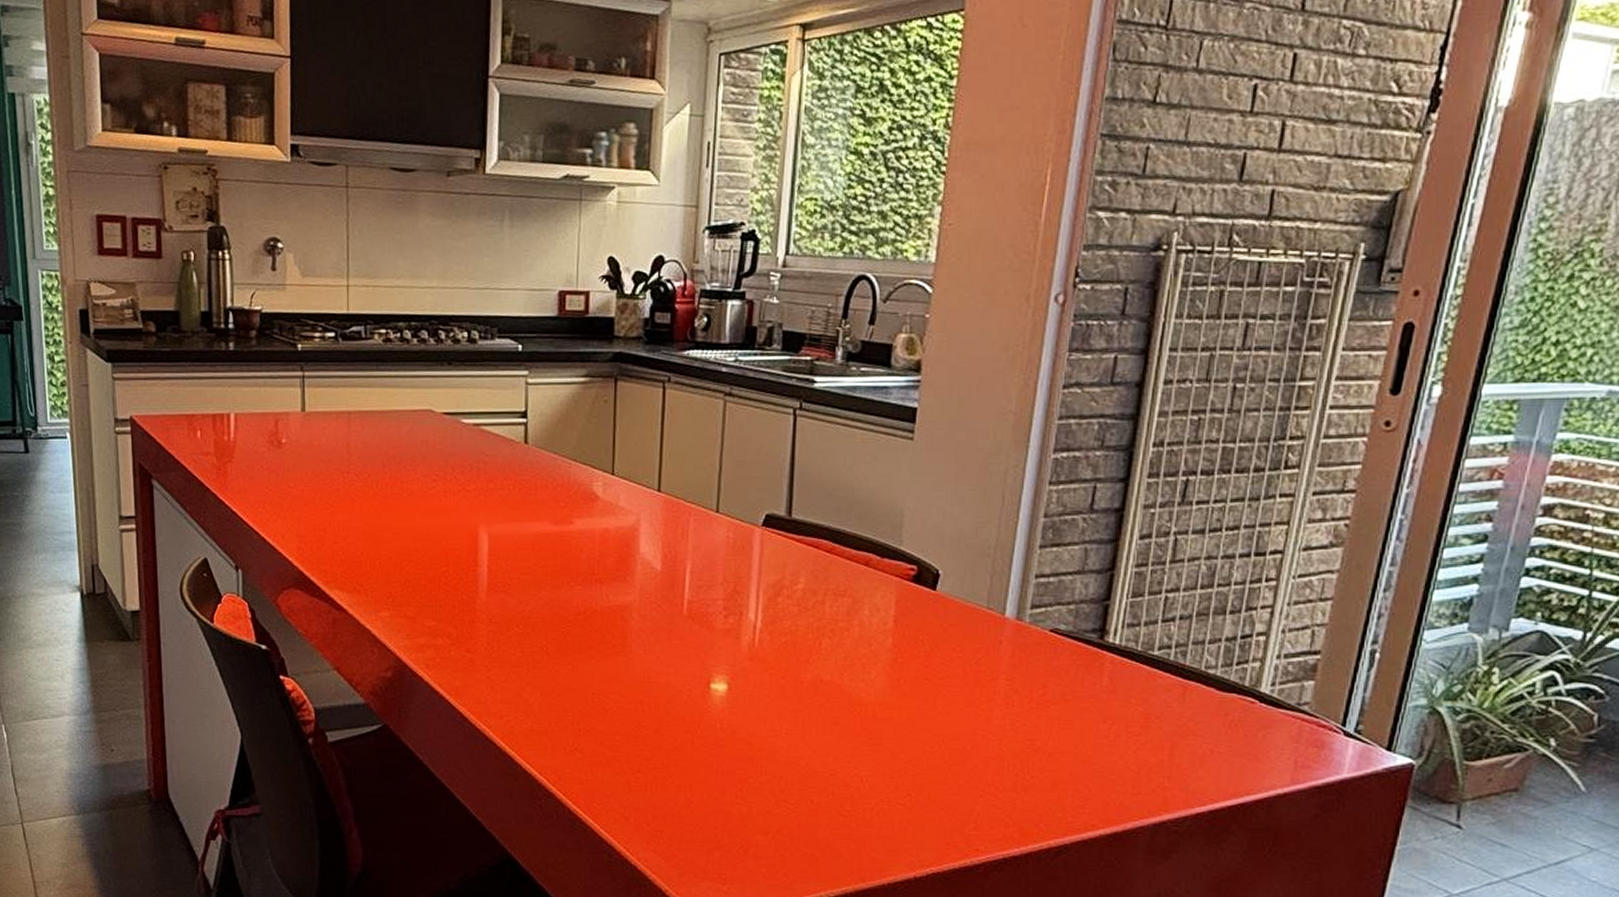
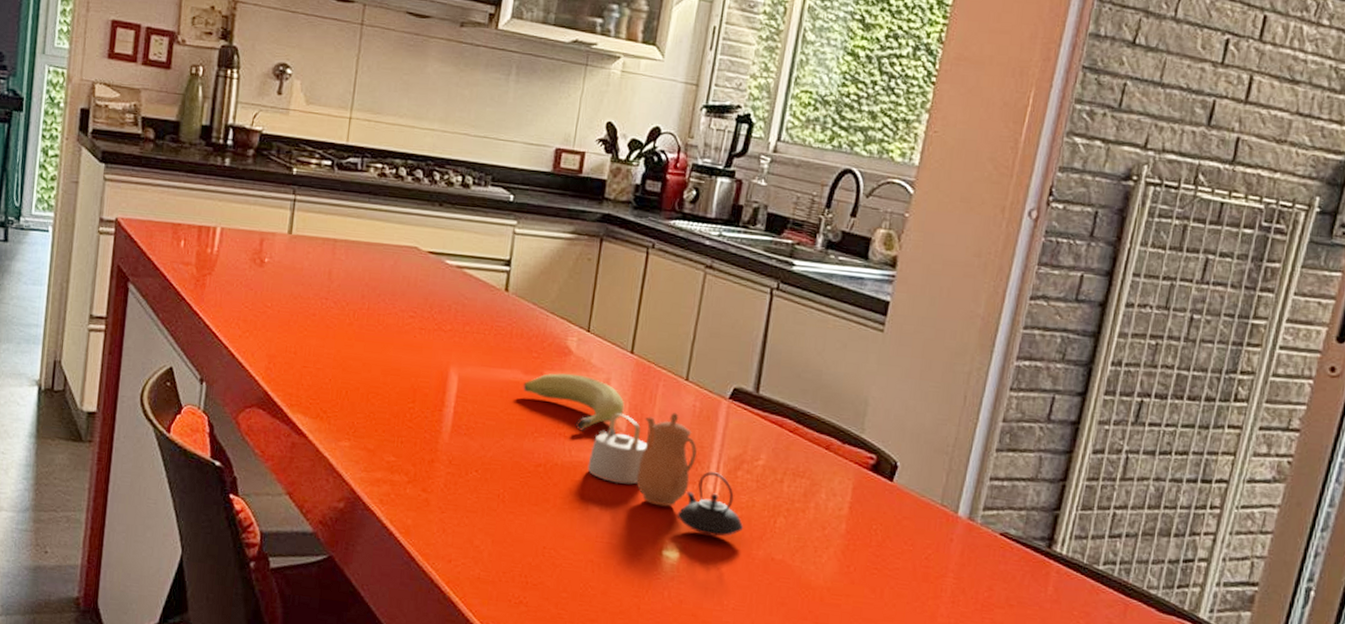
fruit: none [554,519,657,575] -> present [523,373,625,431]
teapot: none [627,545,790,664] -> present [587,412,744,537]

